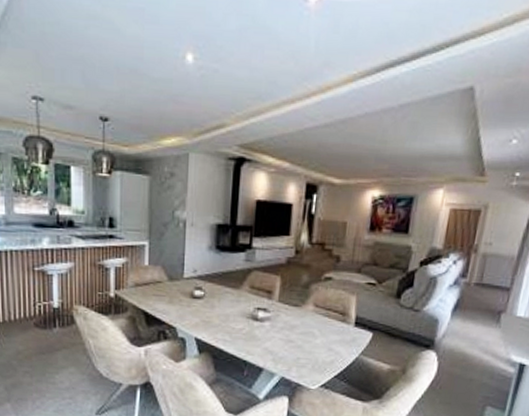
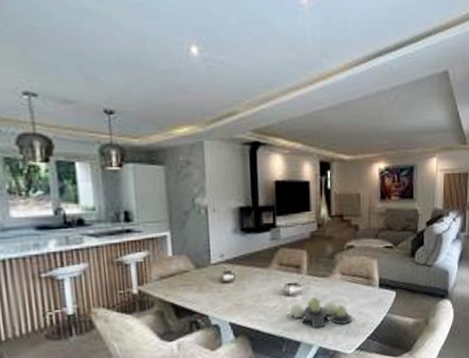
candle holder: none [251,325,325,359] -> present [285,297,356,328]

